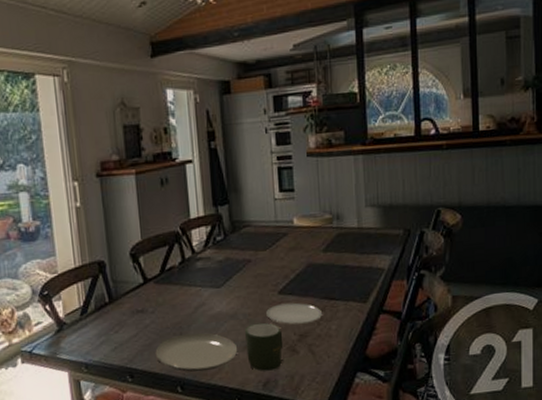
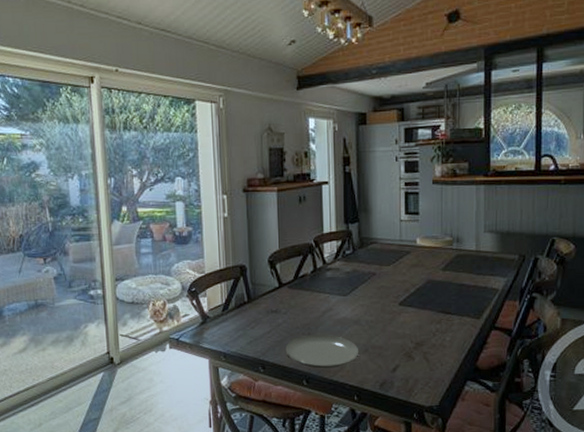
mug: present [245,322,284,372] -> none [367,329,401,374]
plate: present [266,302,323,325] -> none [387,314,439,334]

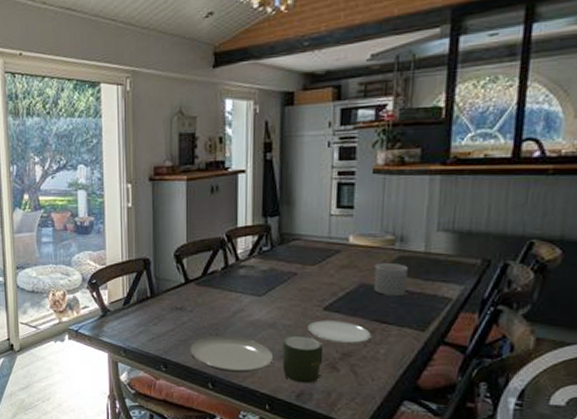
mug: none [367,329,401,374] -> present [282,335,324,385]
plate: none [387,314,439,334] -> present [308,320,372,344]
mug: none [438,260,464,289] -> present [373,262,408,295]

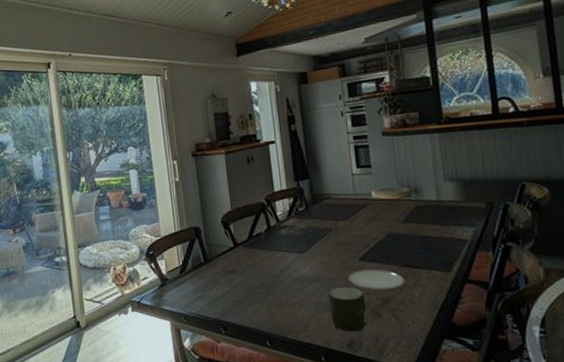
plate: present [190,335,274,373] -> none [245,293,322,329]
mug: present [373,262,408,295] -> none [397,212,428,242]

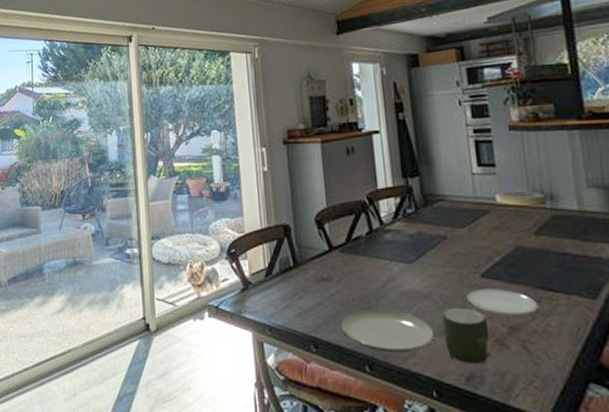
plate: none [245,293,322,329] -> present [341,309,434,353]

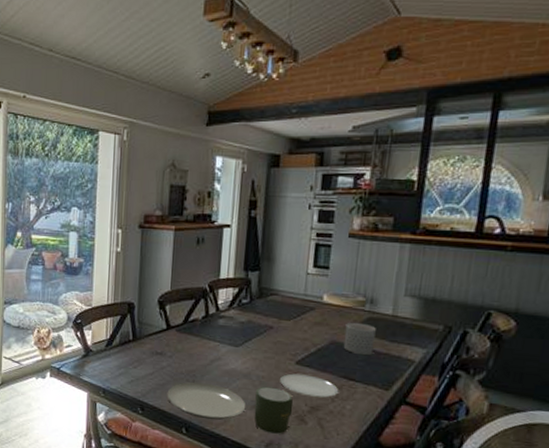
mug: none [528,222,567,259] -> present [343,322,376,355]

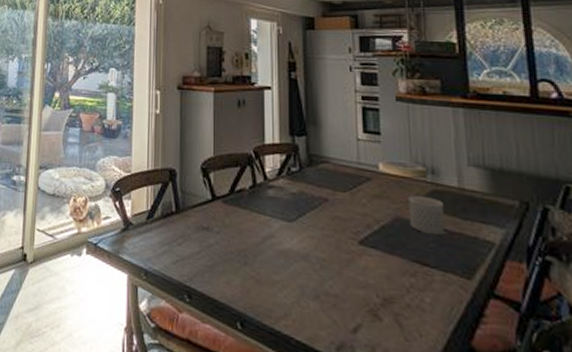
plate: present [167,382,246,420] -> none [216,263,308,313]
mug: present [254,386,294,435] -> none [318,271,363,335]
plate: present [280,373,339,398] -> none [343,255,414,288]

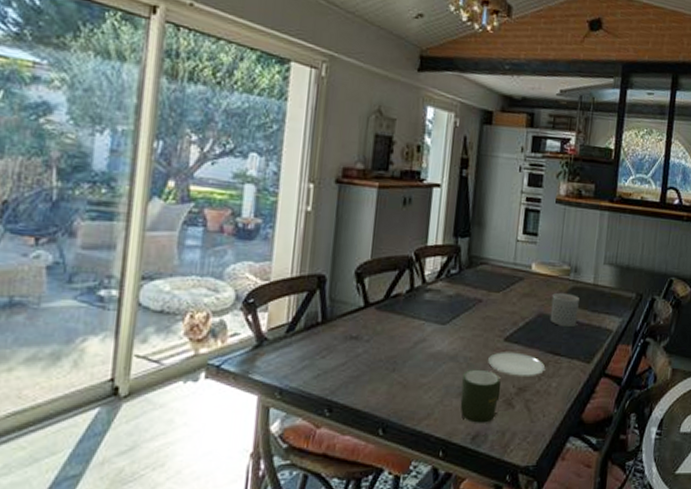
mug: none [318,271,363,335] -> present [460,369,502,424]
plate: none [343,255,414,288] -> present [488,352,546,378]

